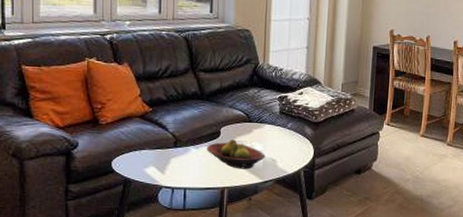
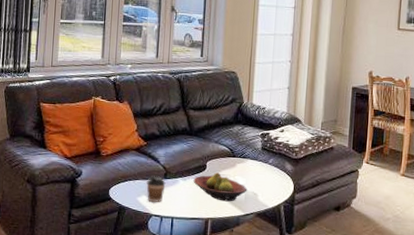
coffee cup: none [154,145,176,173] -> present [146,176,166,202]

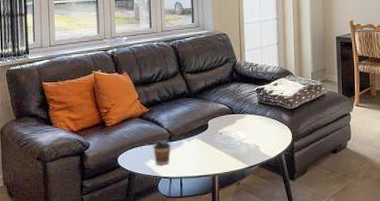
fruit bowl: present [193,172,247,202] -> none [197,130,249,157]

